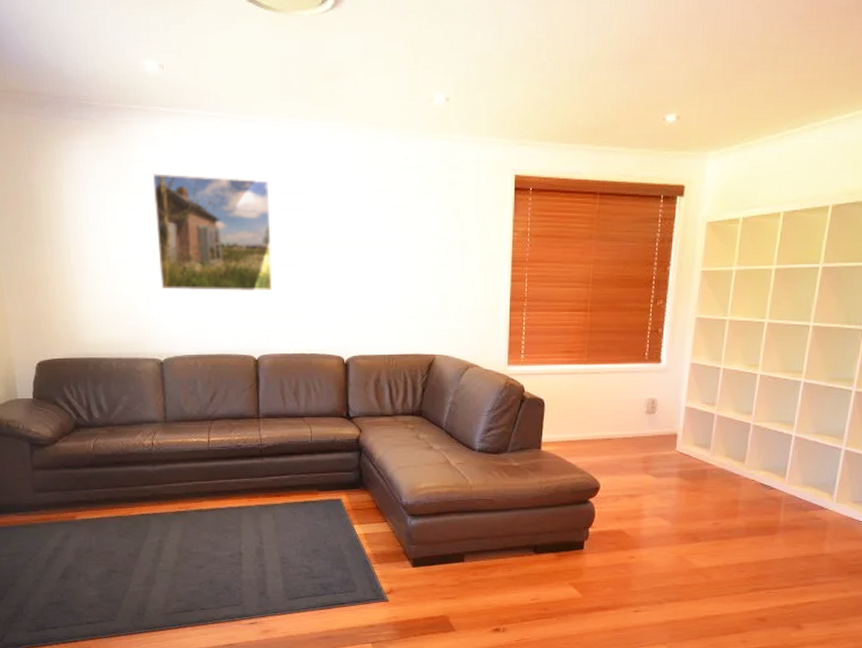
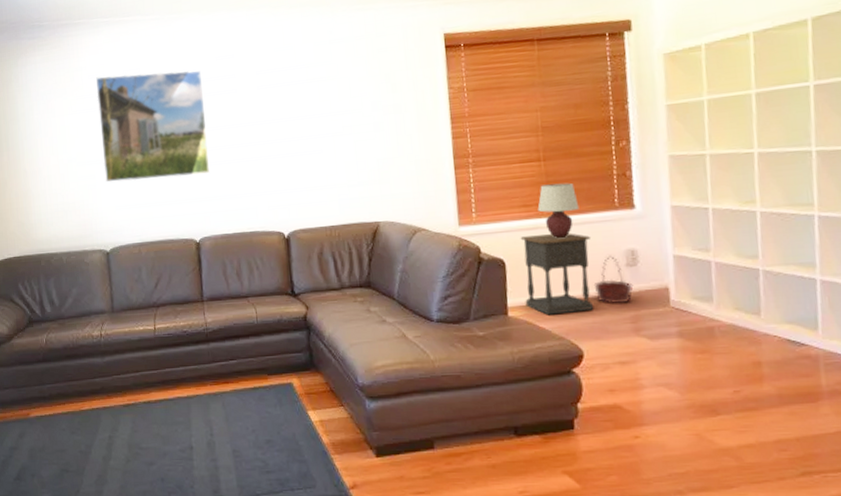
nightstand: none [557,380,621,452] -> present [520,233,594,315]
table lamp: none [579,334,615,384] -> present [537,183,579,238]
basket: none [617,402,649,445] -> present [593,255,634,304]

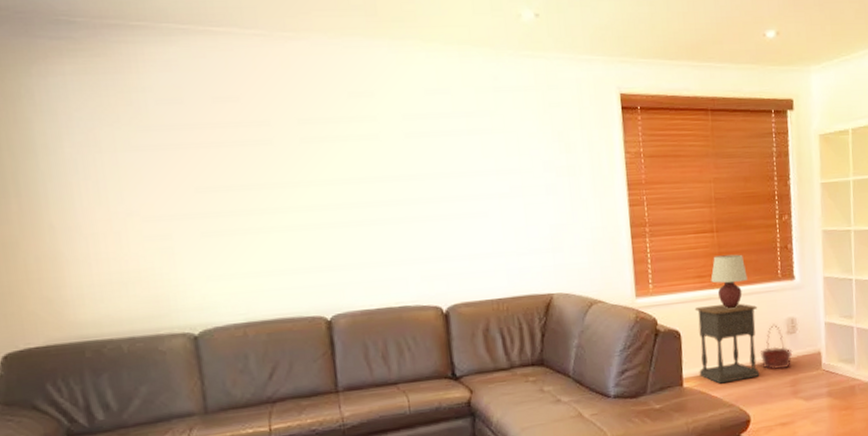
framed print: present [96,70,211,183] -> none [169,103,345,245]

